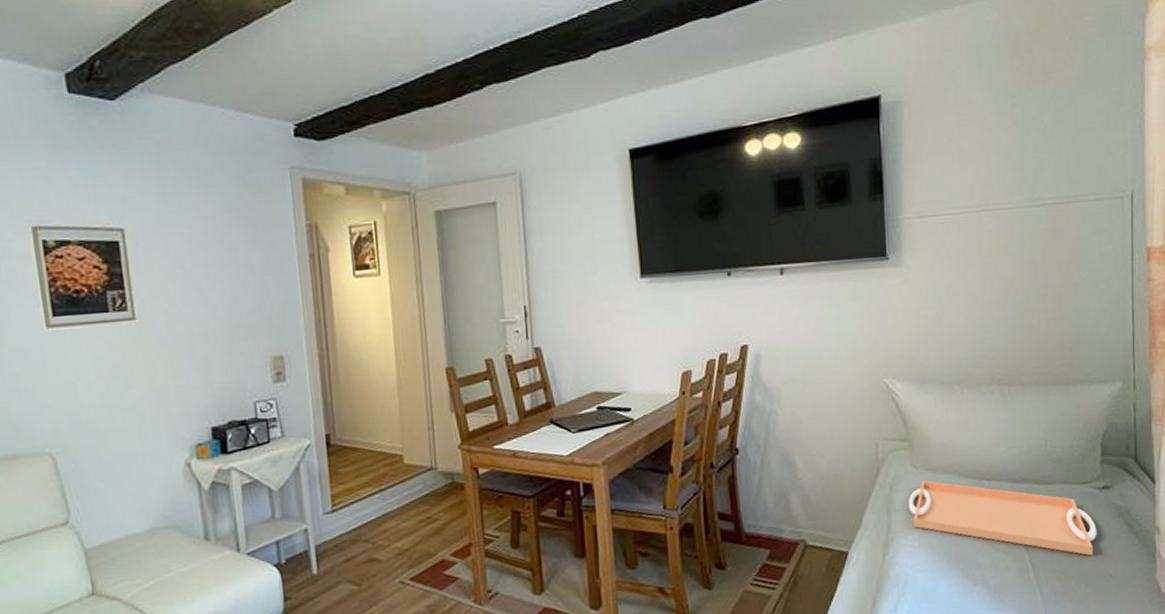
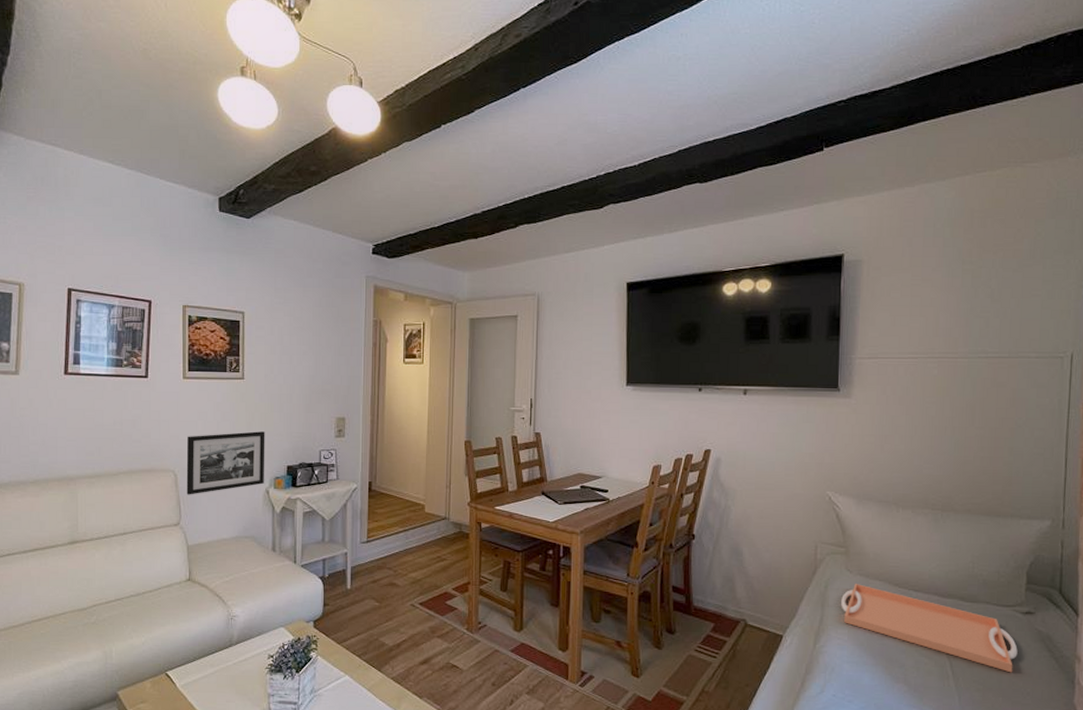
picture frame: none [64,386,182,483] -> present [186,431,265,495]

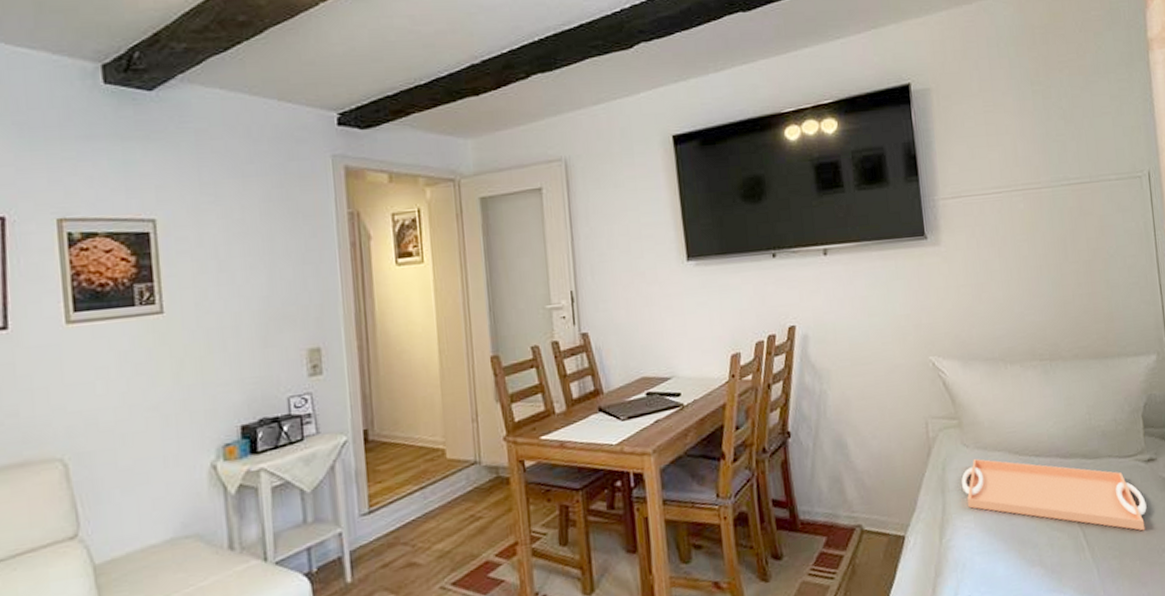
picture frame: present [186,431,265,495] -> none [80,382,208,491]

